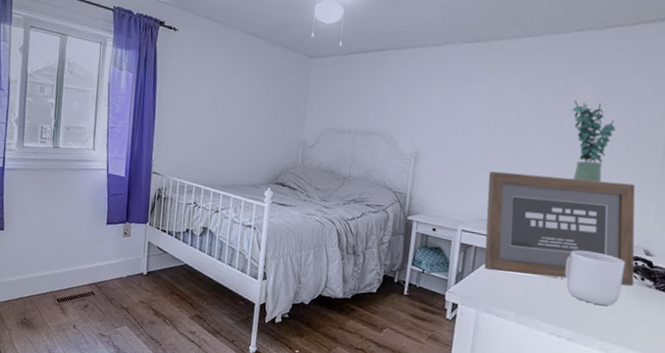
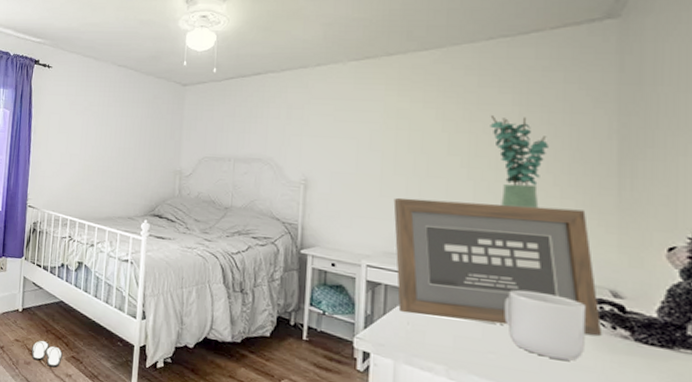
slippers: none [156,302,187,326] -> present [31,341,63,368]

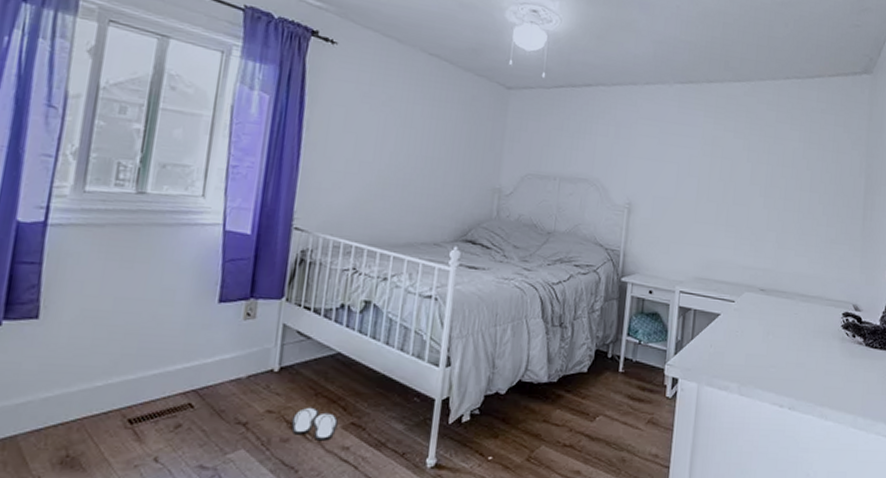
picture frame: present [393,197,602,336] -> none [704,223,847,344]
vase: present [490,116,548,208] -> none [782,150,821,235]
mug: present [504,289,585,361] -> none [783,308,837,367]

